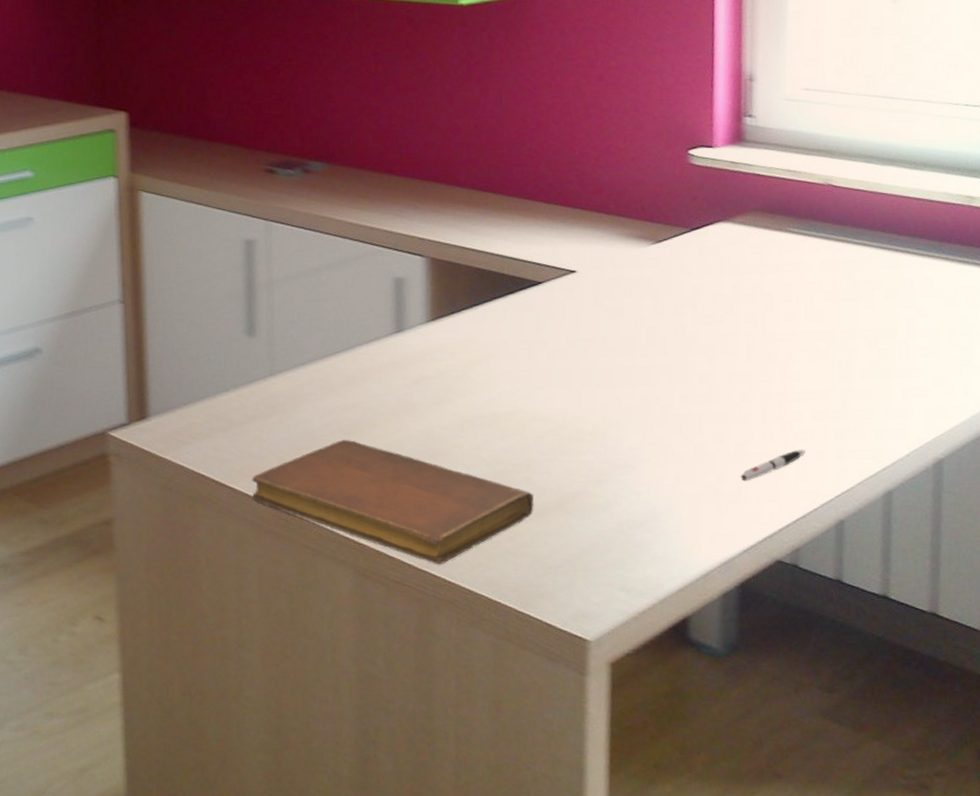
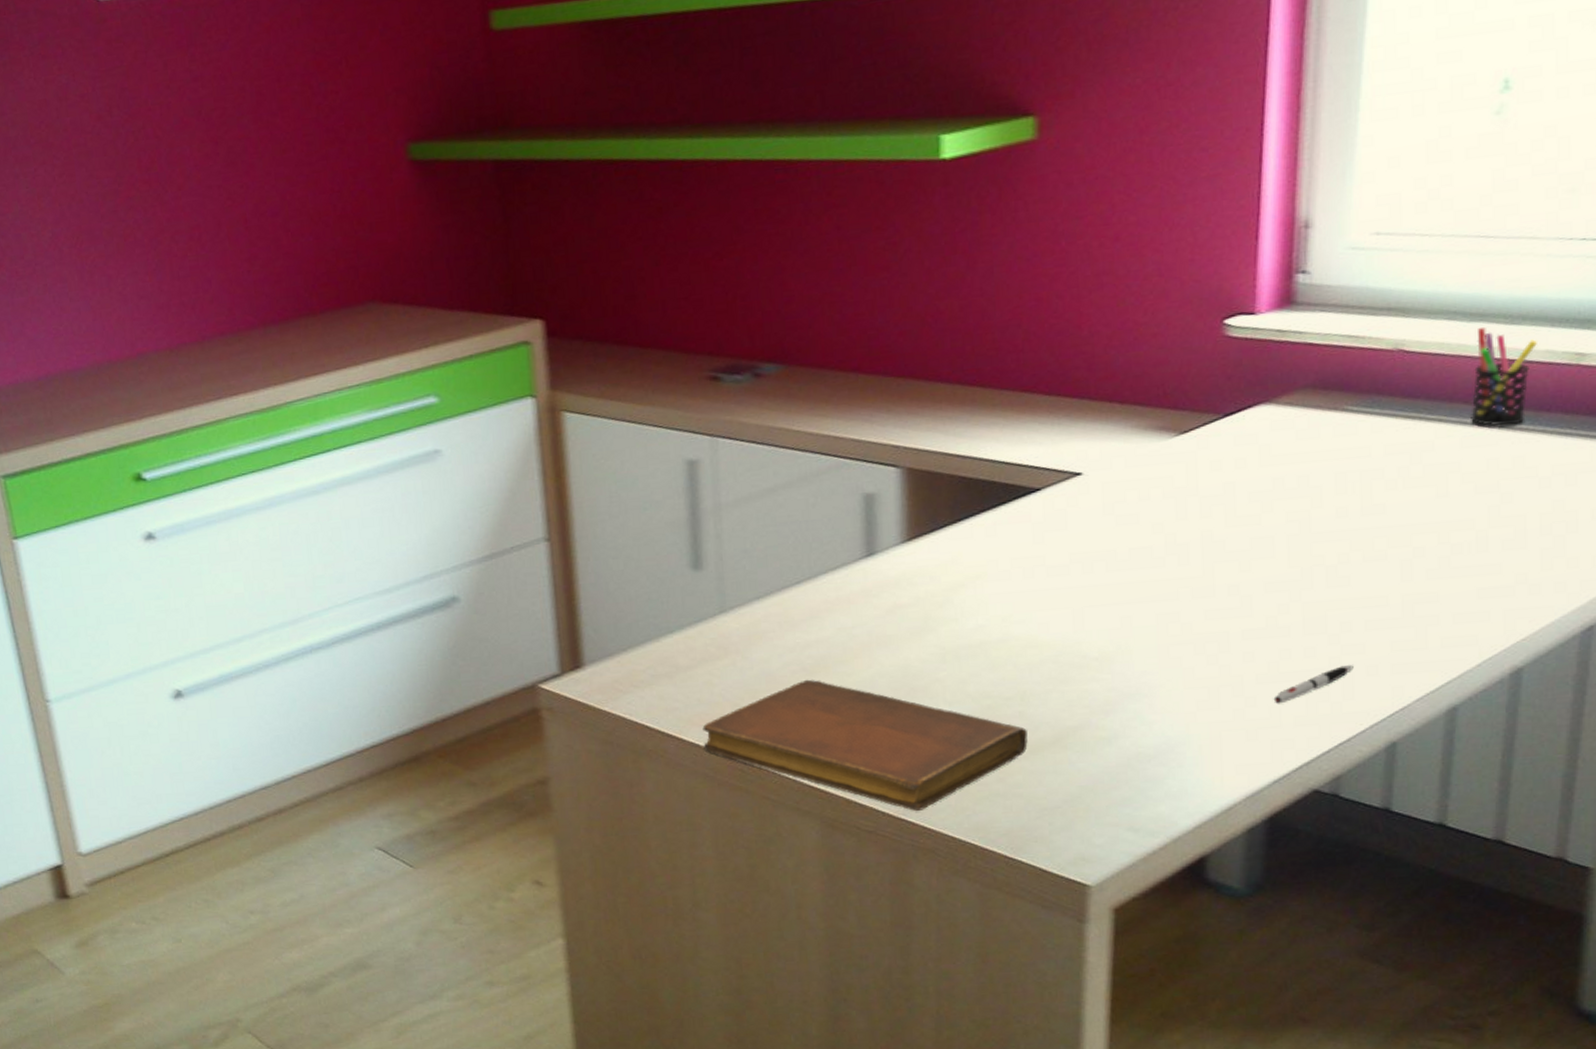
pen holder: none [888,171,937,253] -> present [1471,328,1537,427]

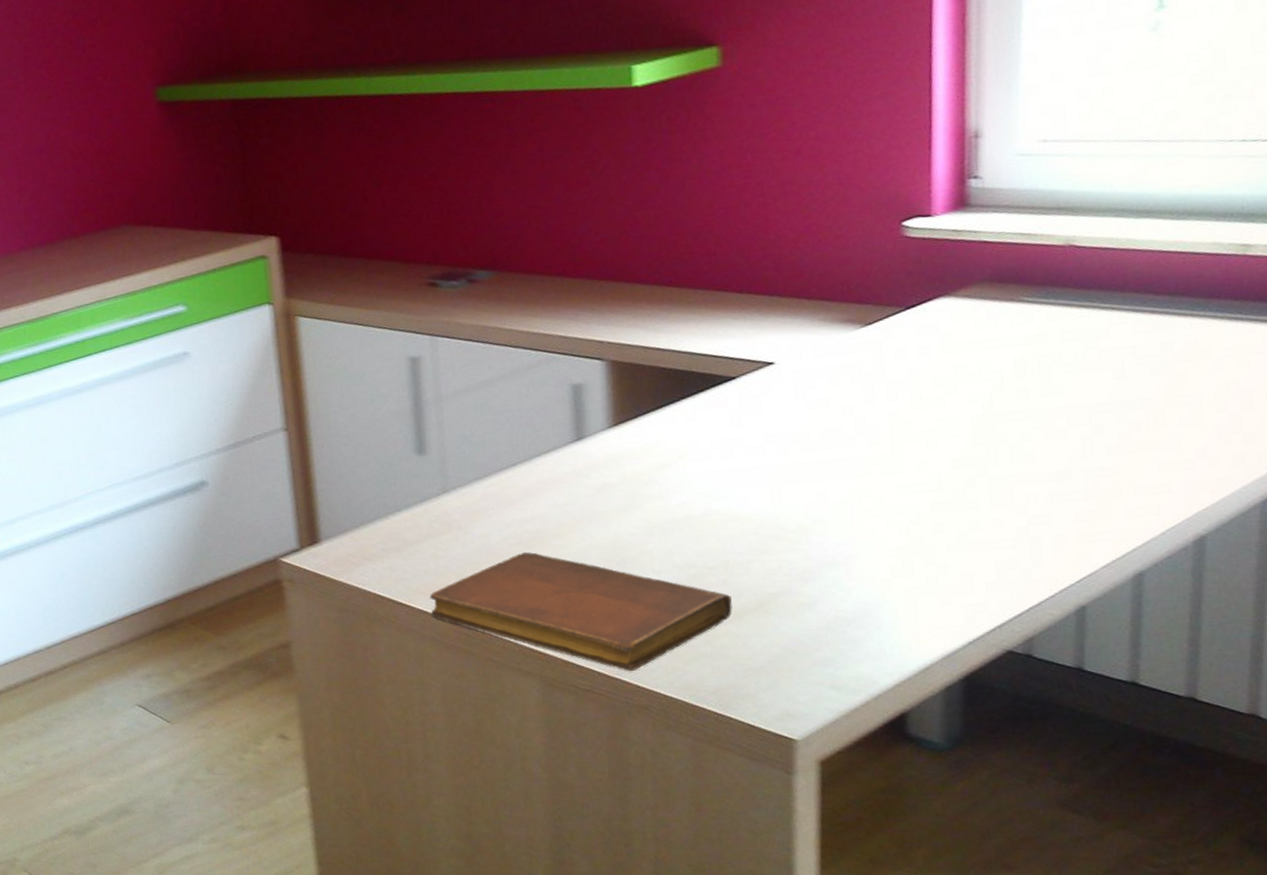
pen: present [1273,665,1354,704] -> none [964,534,1041,571]
pen holder: present [1471,328,1537,427] -> none [1142,223,1203,313]

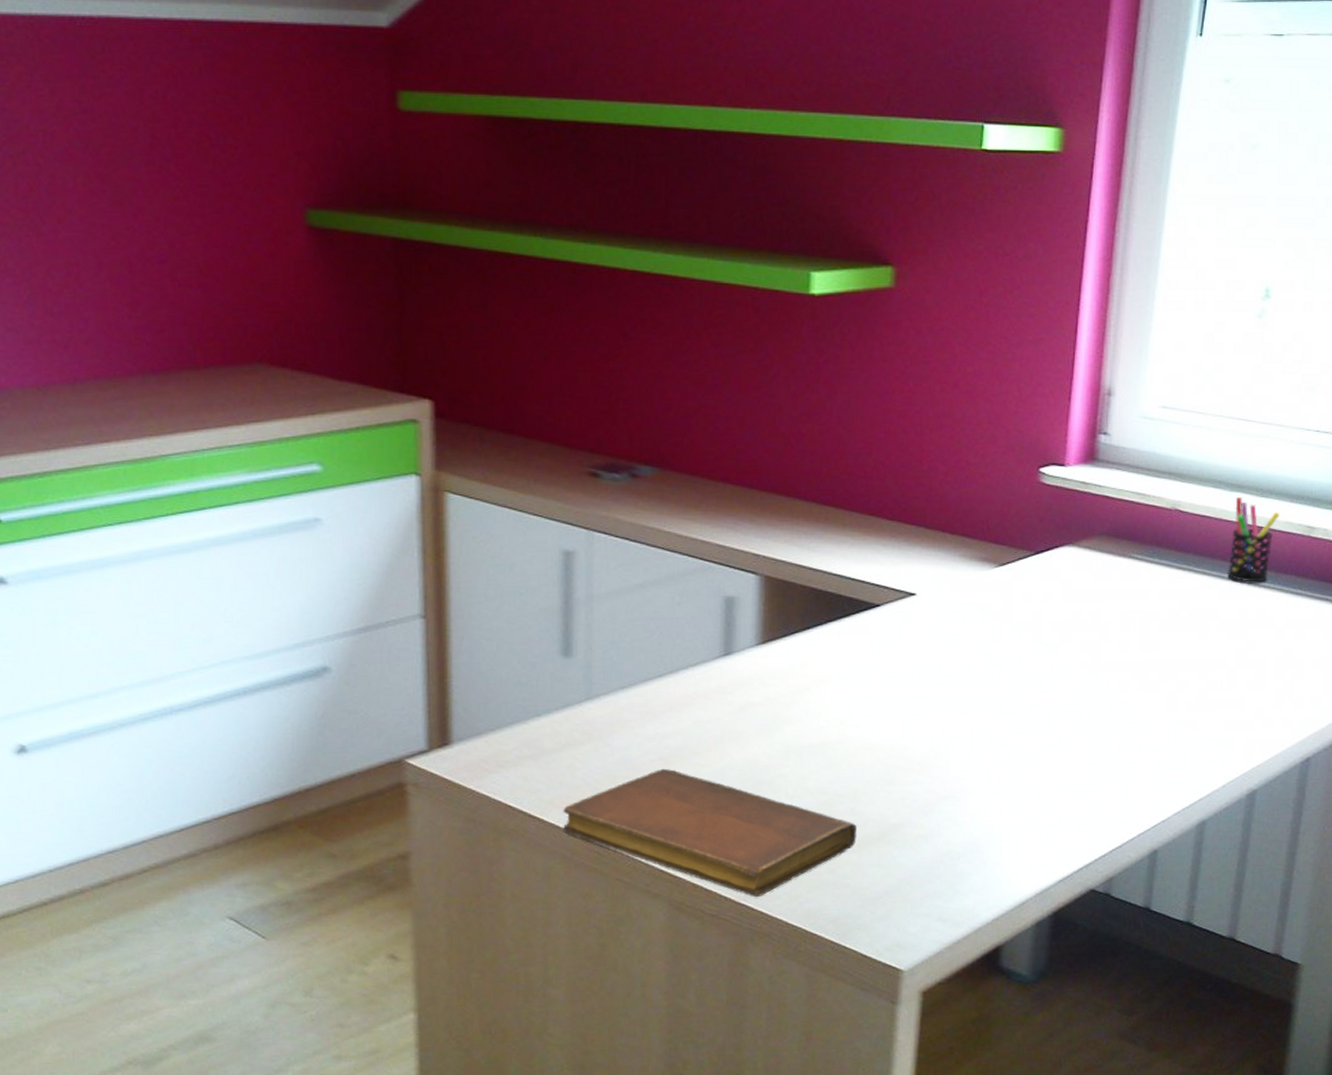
pen holder: none [1142,223,1203,313] -> present [1227,497,1280,583]

